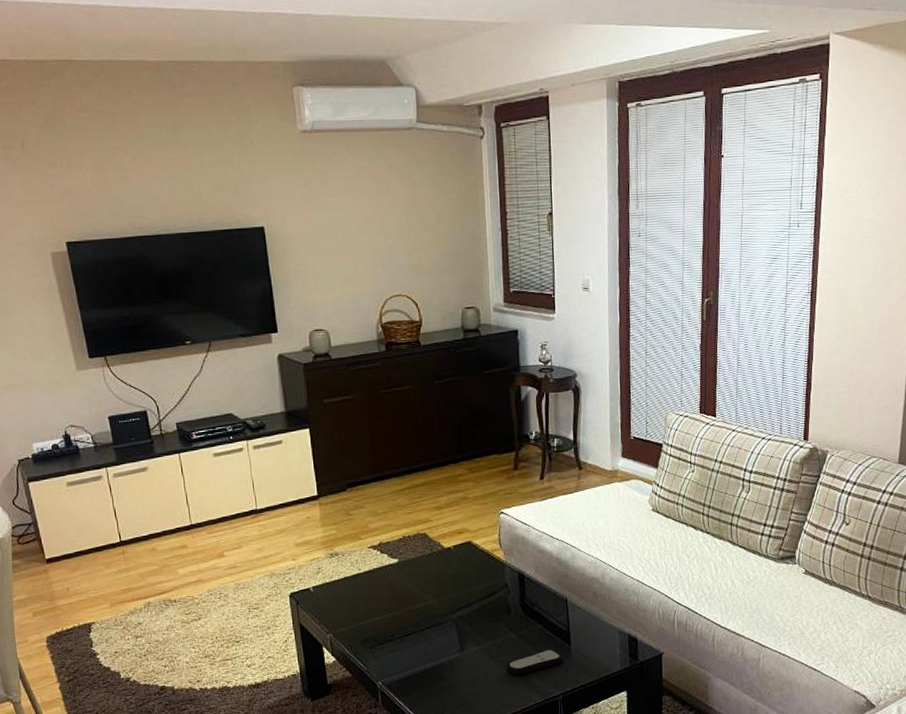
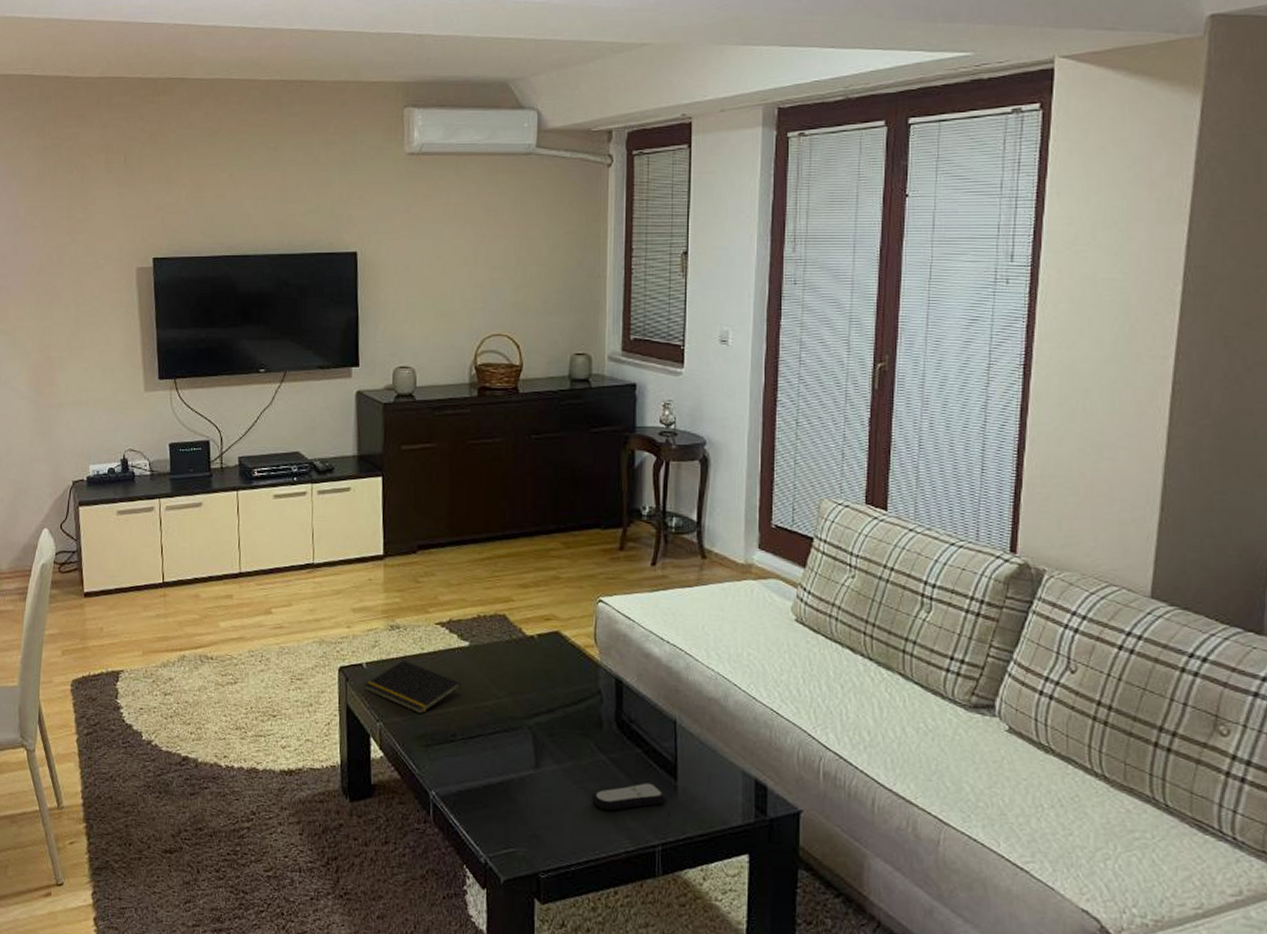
notepad: none [312,580,395,623] -> present [363,659,462,714]

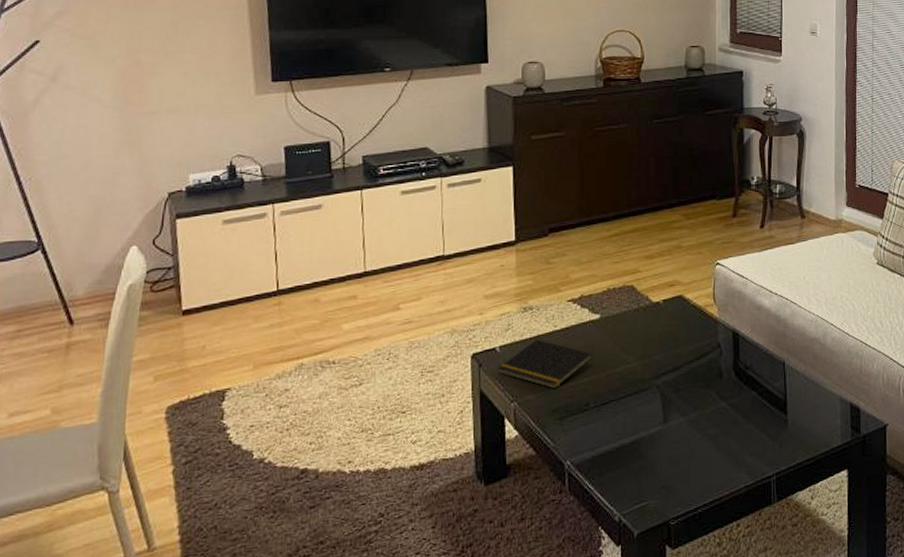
remote control: present [592,782,666,811] -> none [715,421,779,452]

